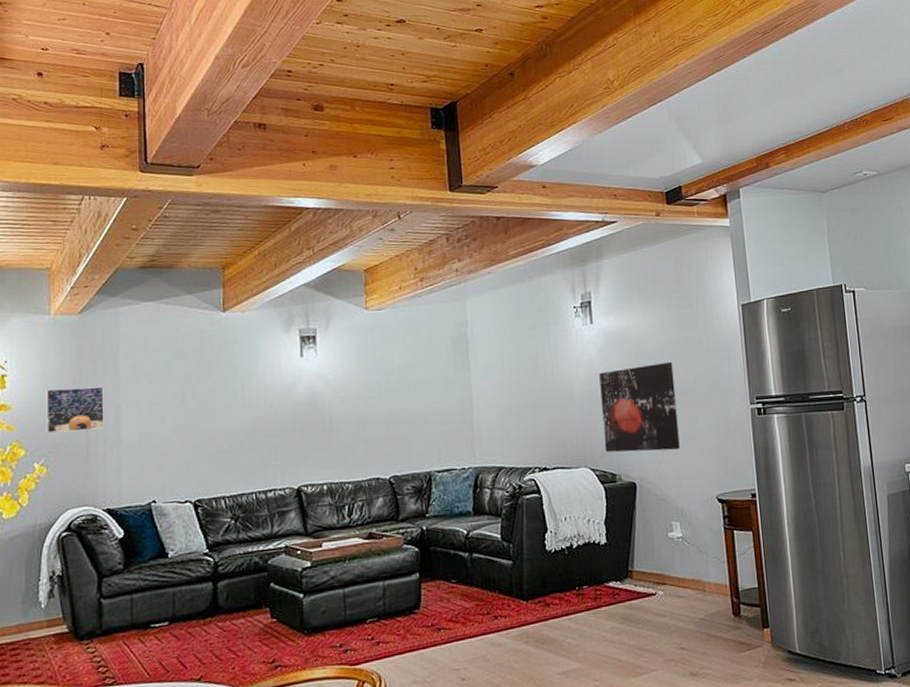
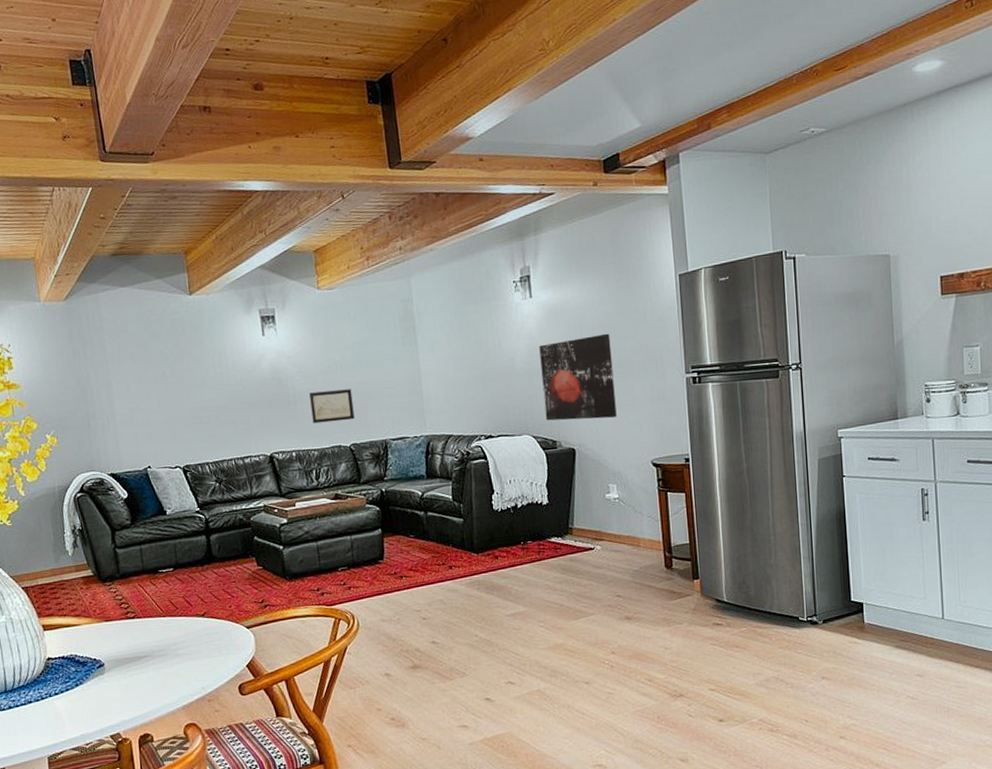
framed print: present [46,386,104,434] -> none [46,366,100,409]
wall art: none [348,415,397,453] -> present [309,389,355,424]

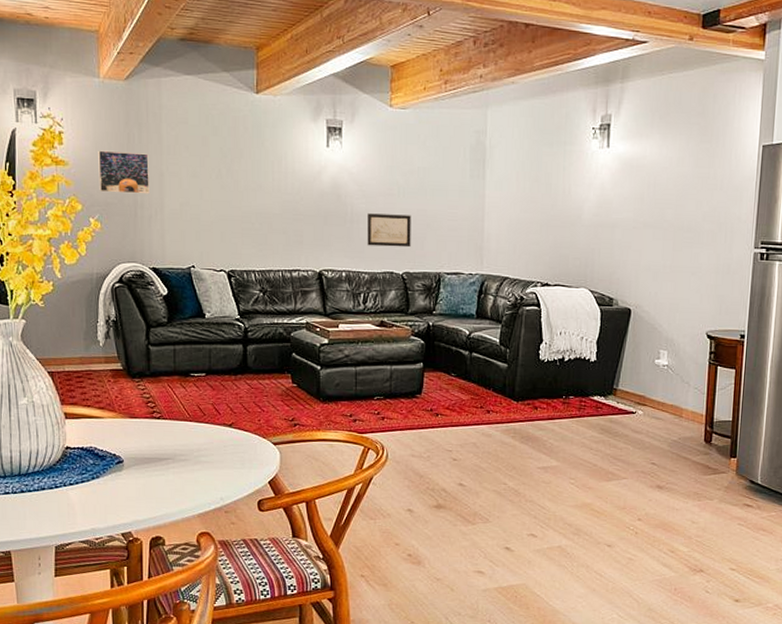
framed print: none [46,366,100,409] -> present [98,150,150,195]
wall art: present [539,333,617,421] -> none [606,195,683,283]

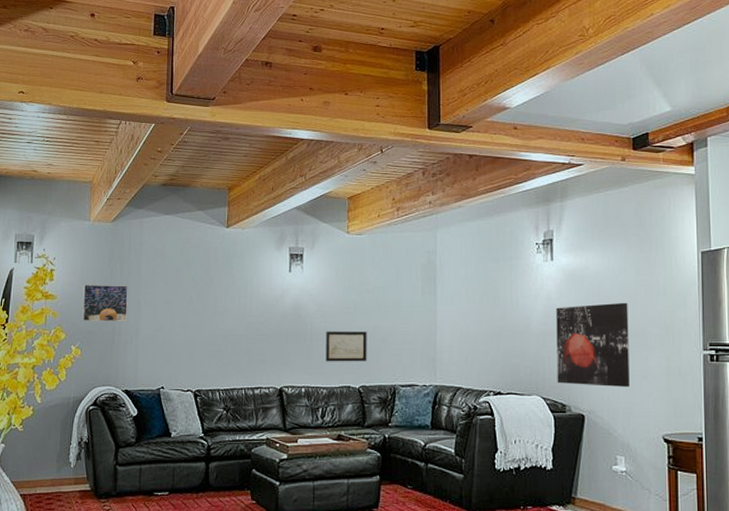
wall art: none [606,195,683,283] -> present [556,302,630,387]

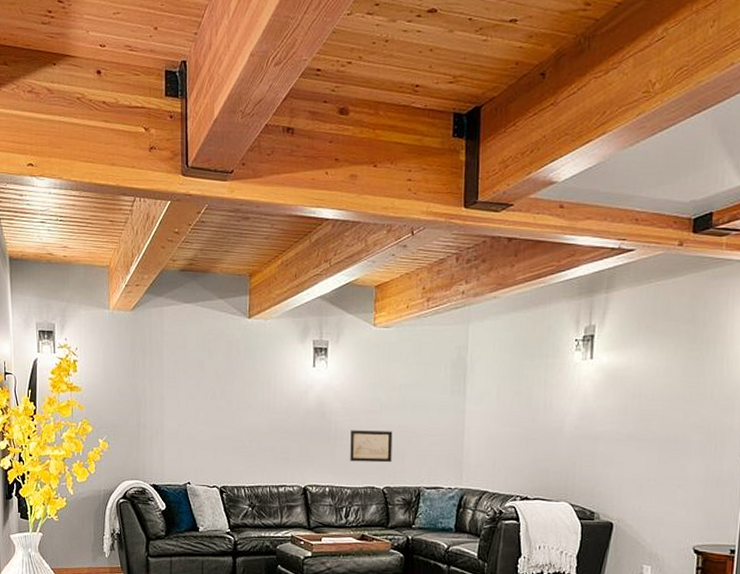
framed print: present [82,284,128,322] -> none [107,376,151,416]
wall art: present [556,302,630,387] -> none [587,406,670,496]

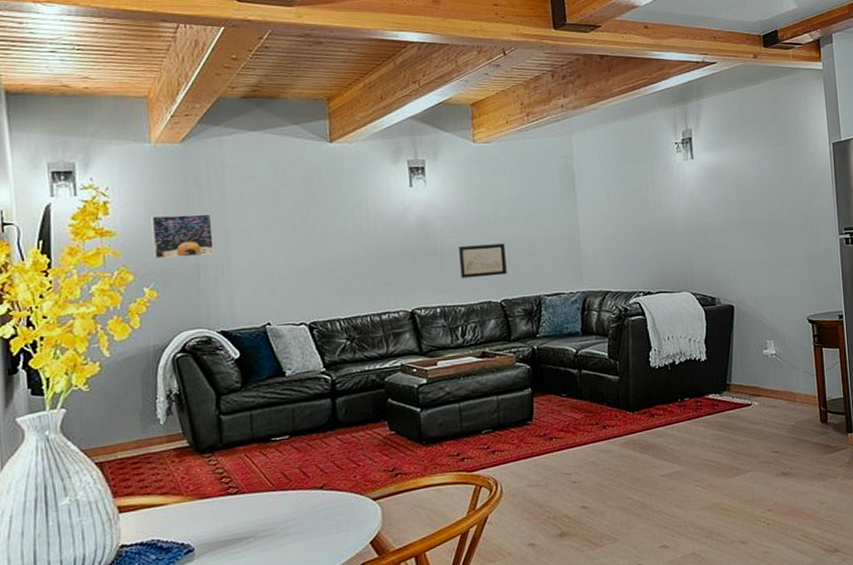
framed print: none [107,376,151,416] -> present [151,213,214,259]

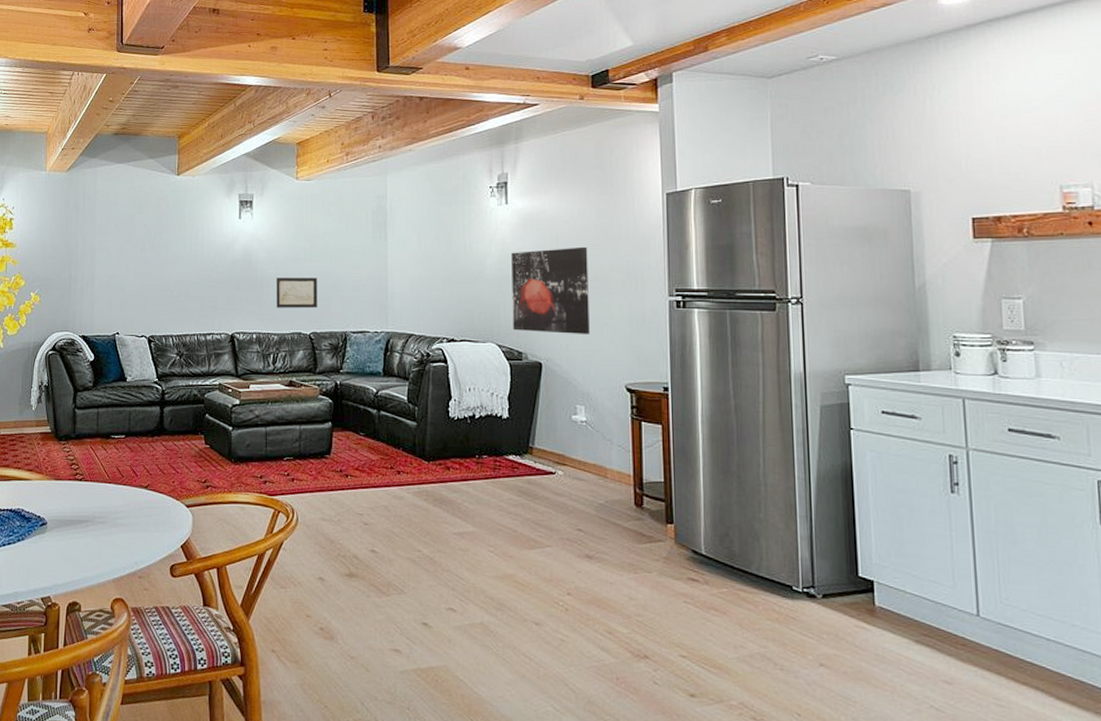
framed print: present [151,213,214,259] -> none [40,232,83,269]
wall art: none [700,195,774,278] -> present [511,246,590,334]

